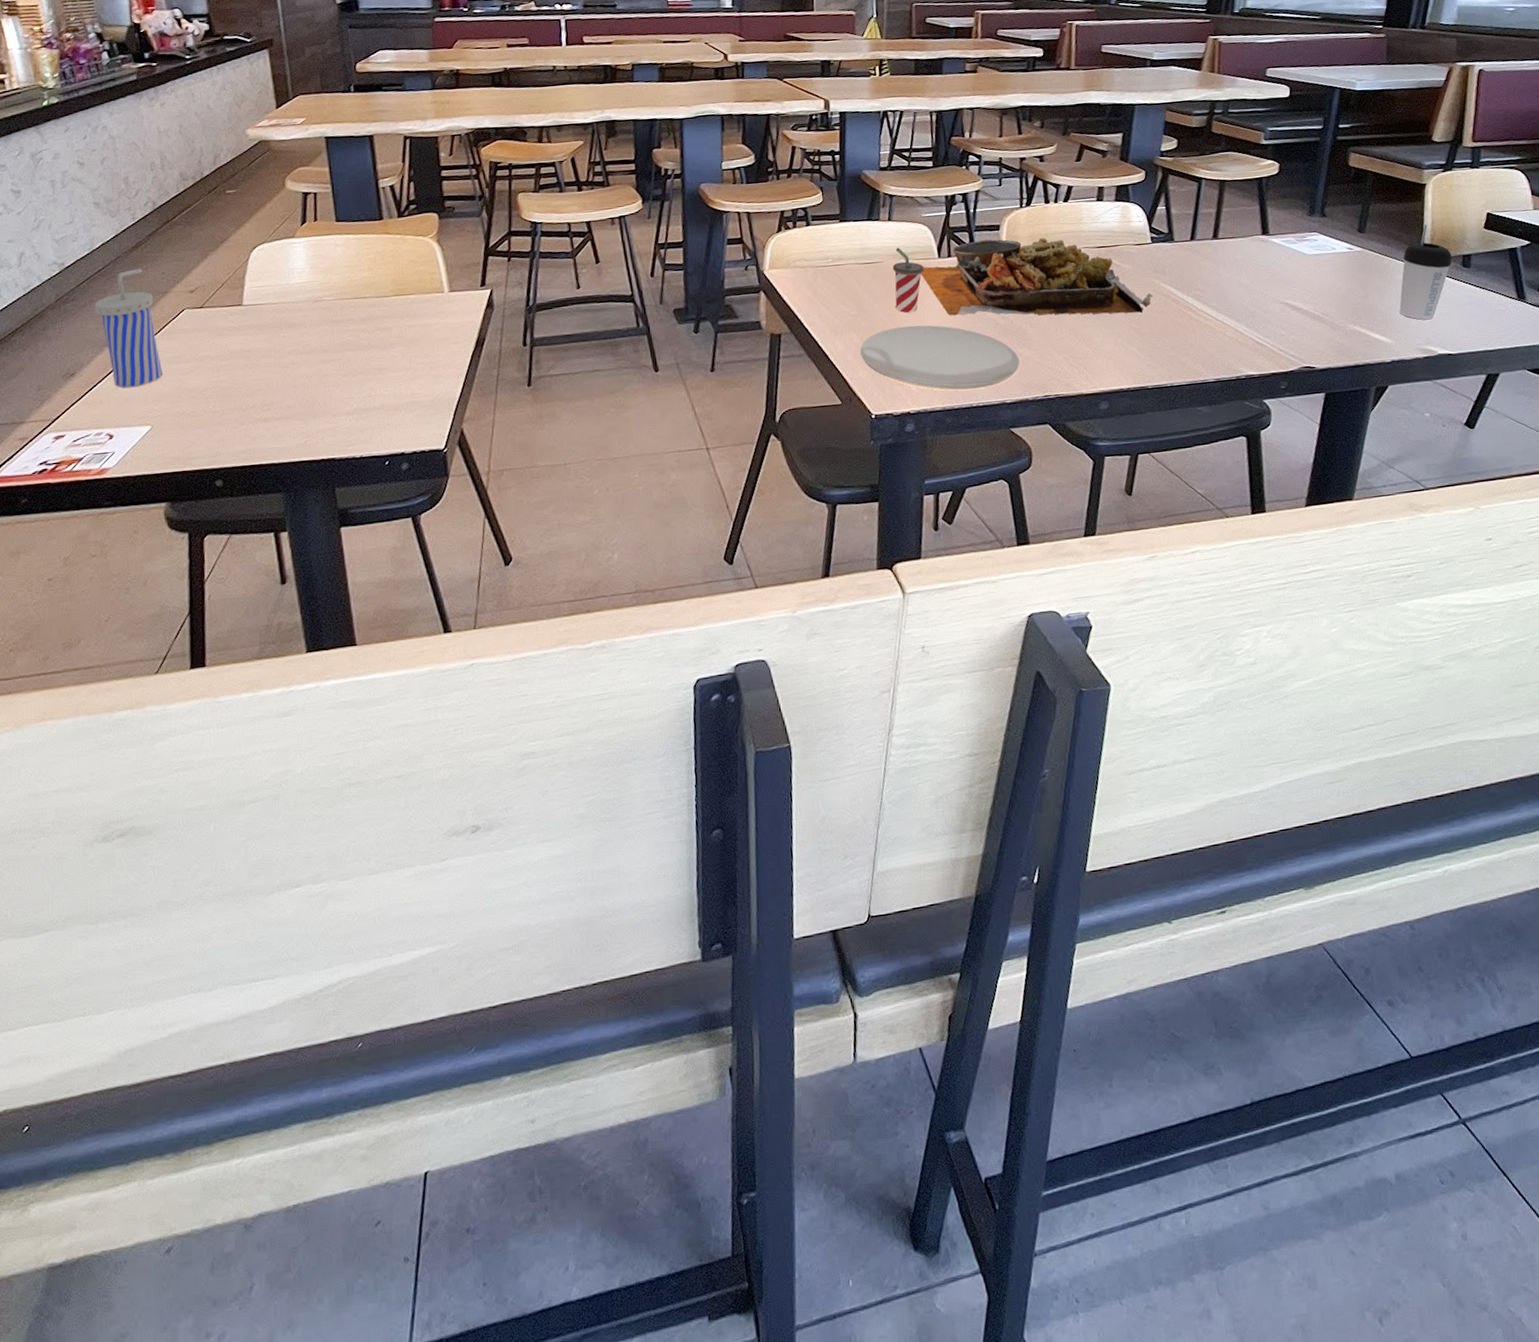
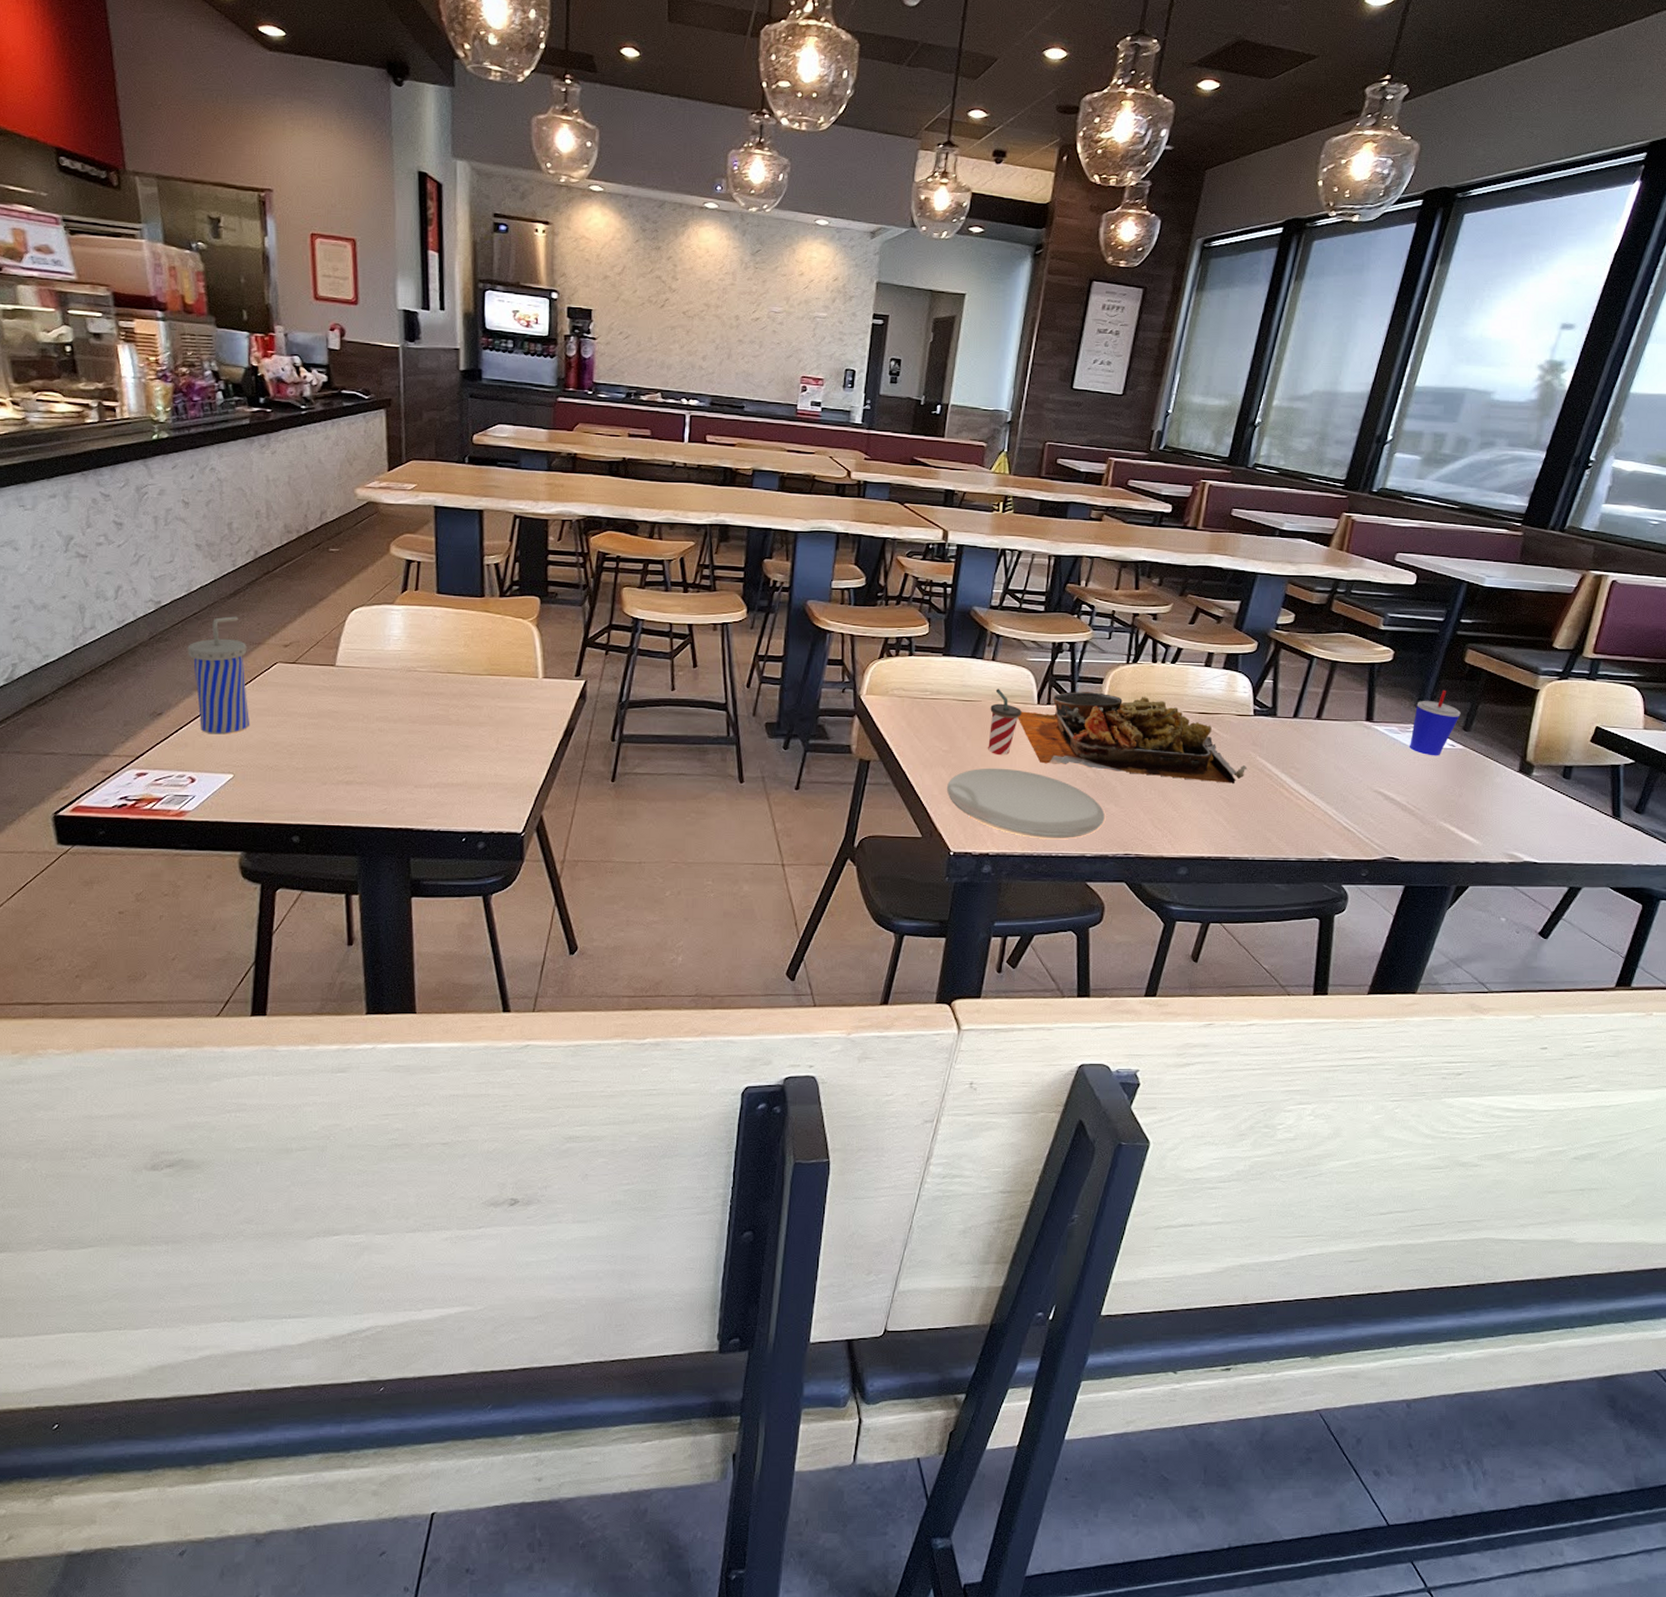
beverage cup: none [1308,195,1354,262] -> present [1410,689,1461,756]
beverage cup: present [1399,225,1452,320] -> none [1492,731,1553,826]

